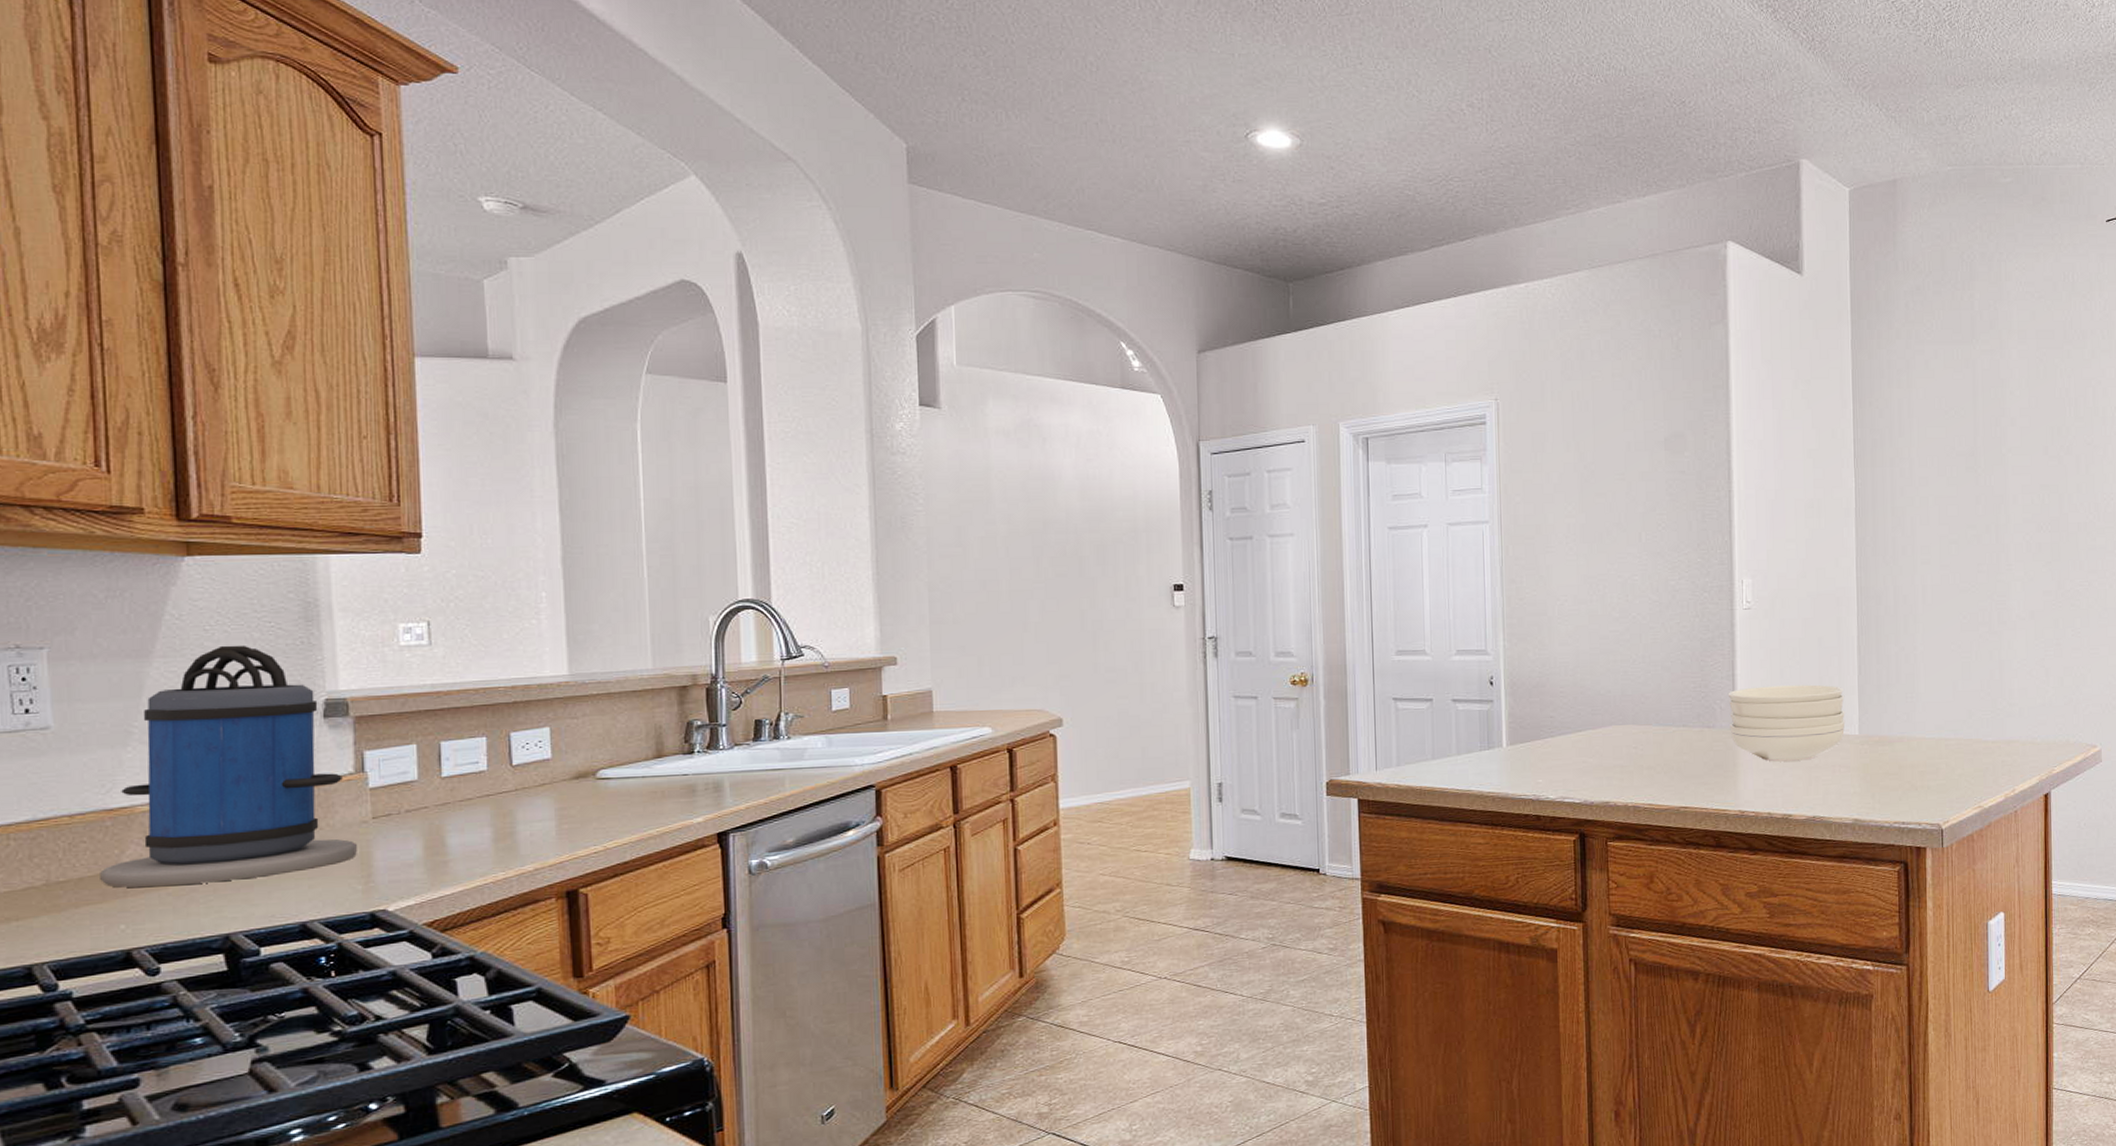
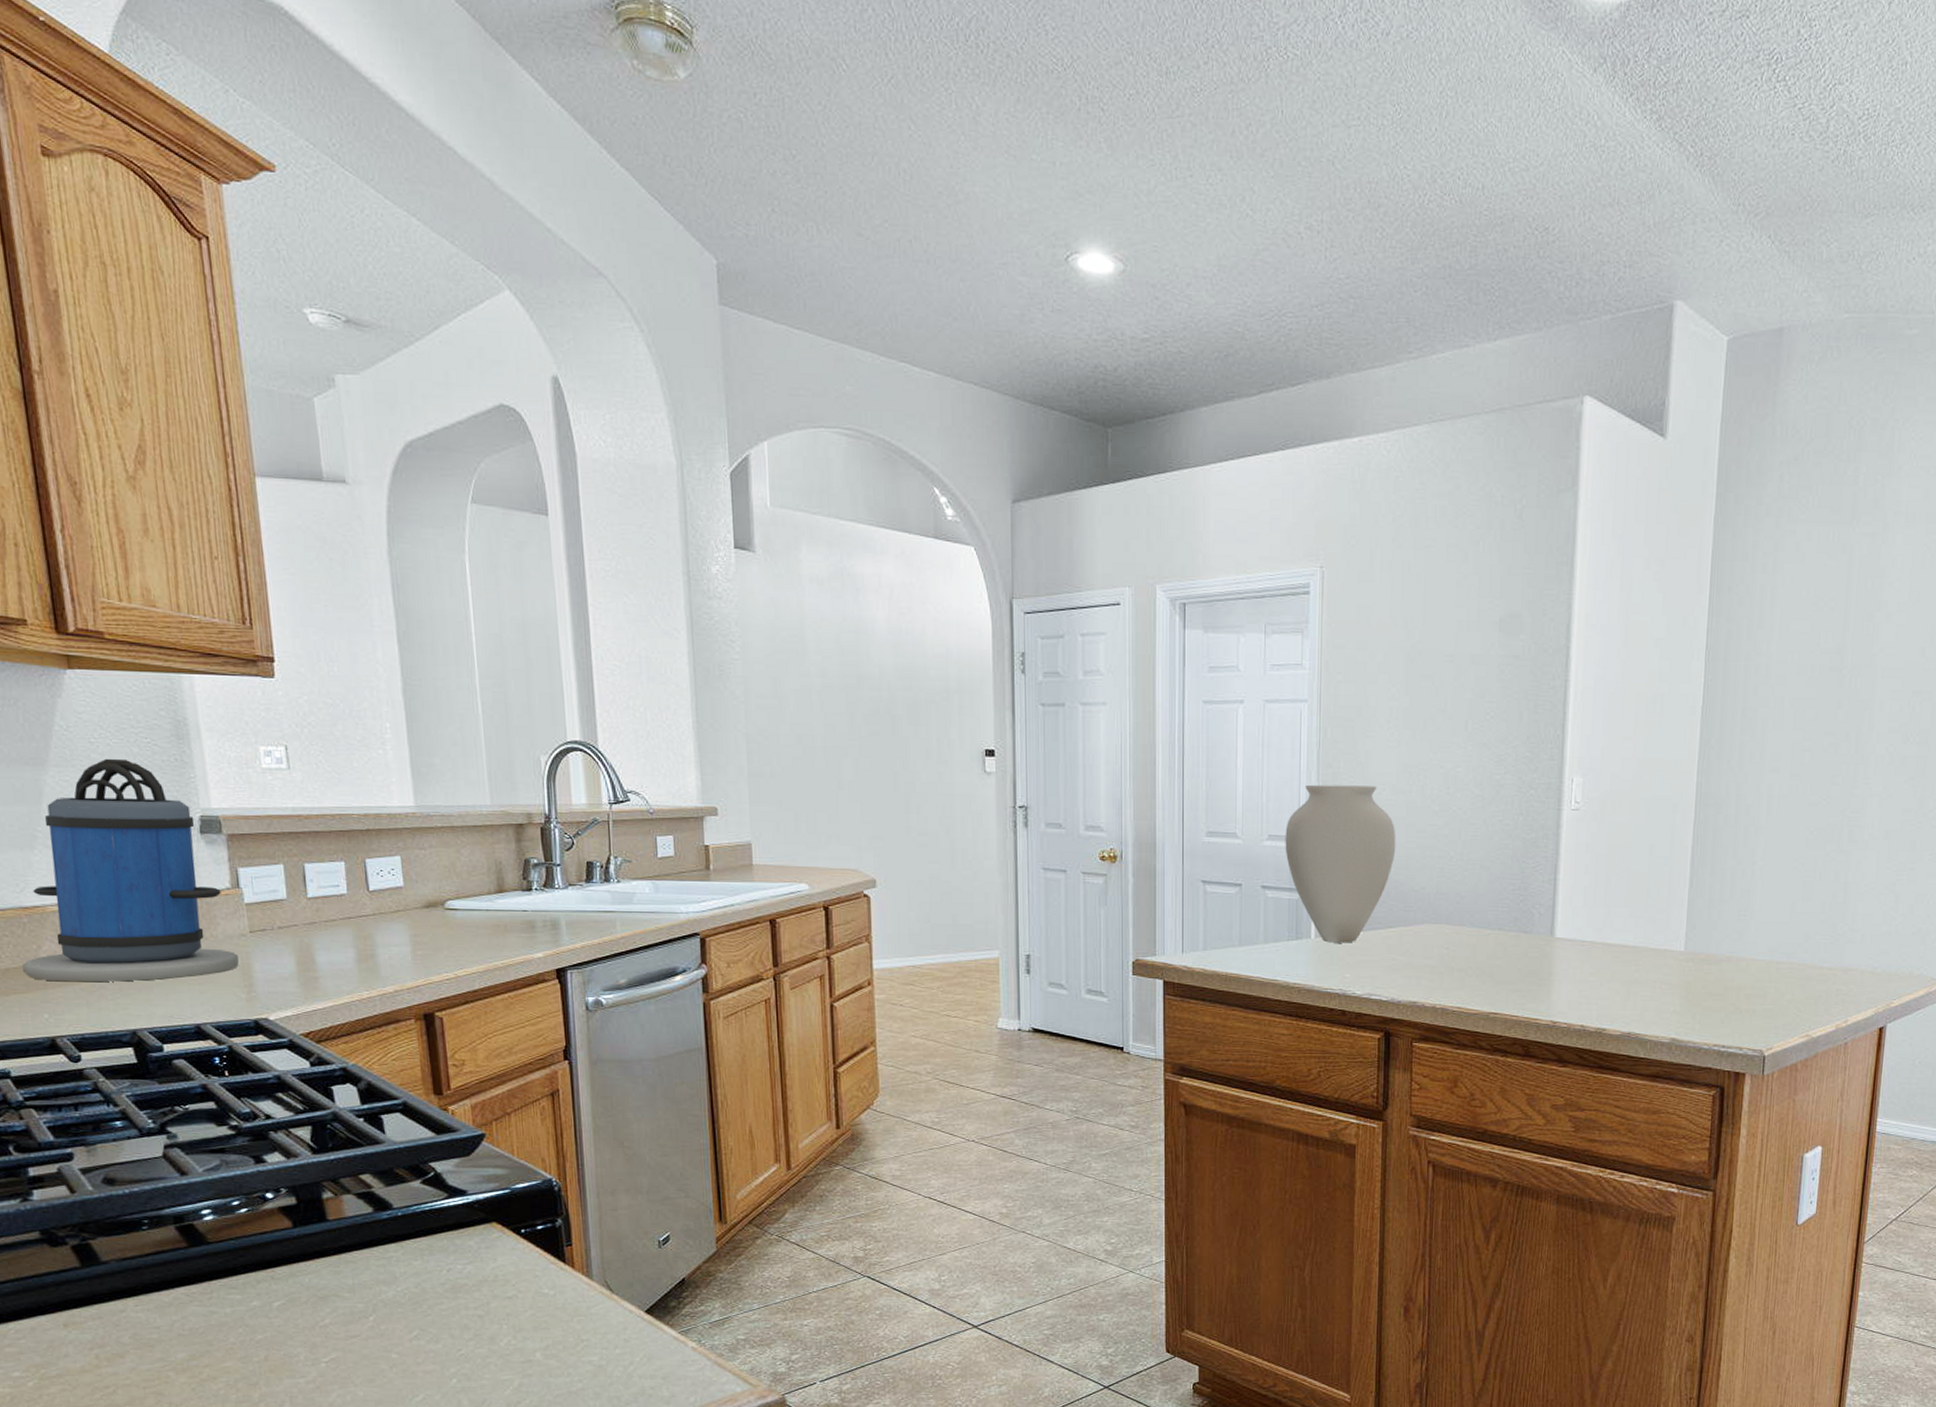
vase: none [1473,598,1581,750] -> present [1285,784,1396,943]
bowl: present [1728,684,1846,762] -> none [1547,893,1673,974]

